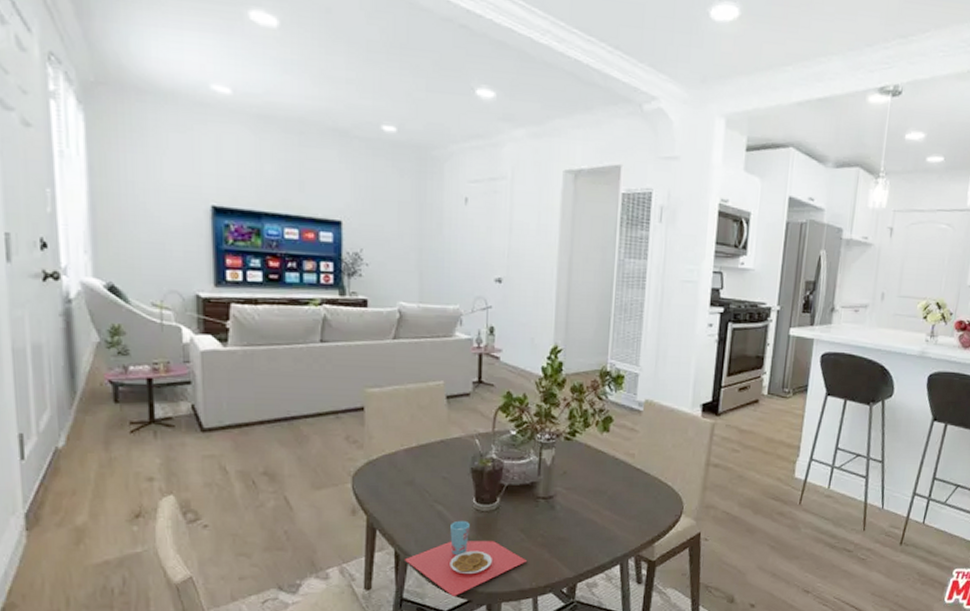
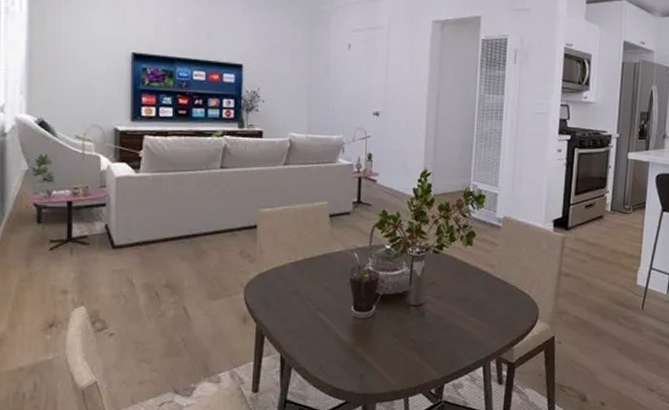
place setting: present [405,520,526,597] -> none [290,327,399,399]

